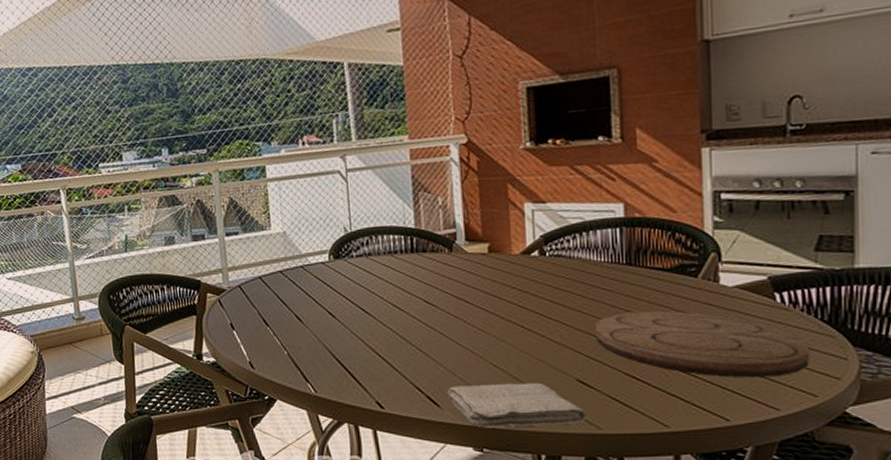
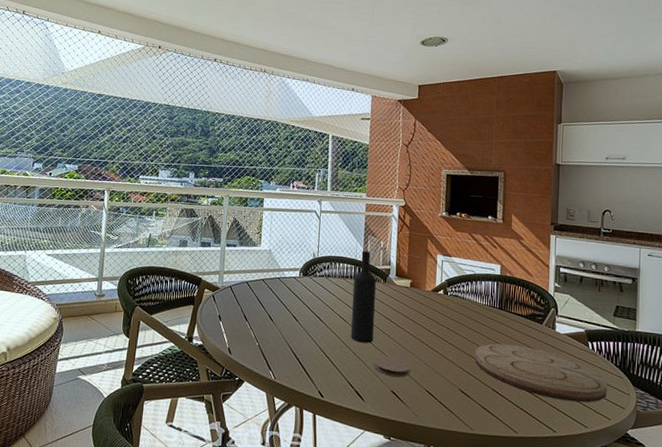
wine bottle: none [405,213,444,335] -> present [350,250,376,344]
coaster: none [446,347,501,373] -> present [372,355,410,378]
washcloth: present [447,382,588,428] -> none [370,385,465,424]

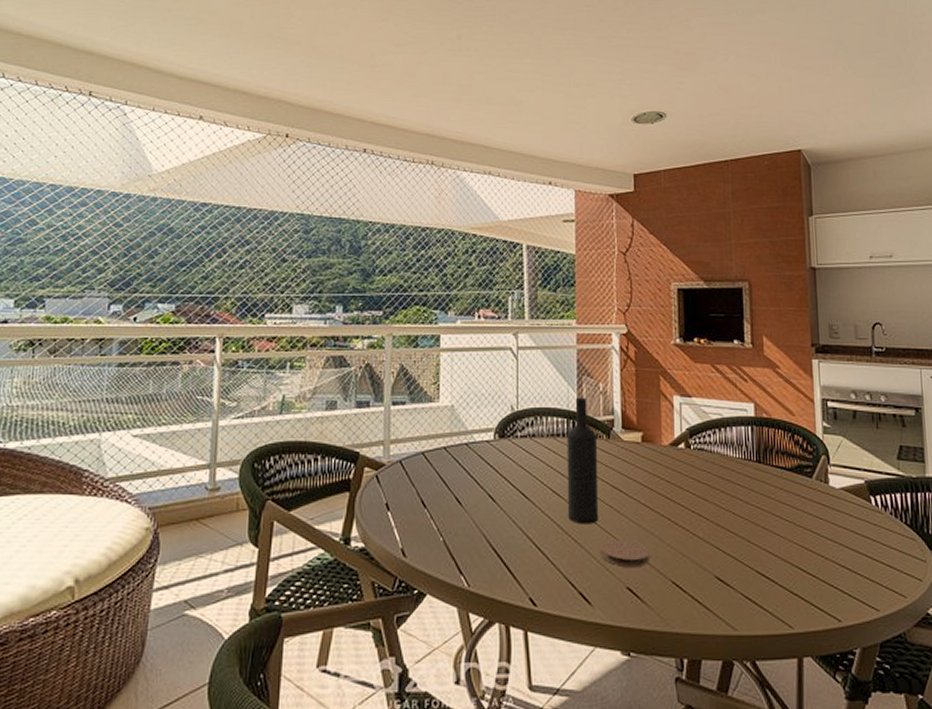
cutting board: present [474,343,607,403] -> none [730,509,899,578]

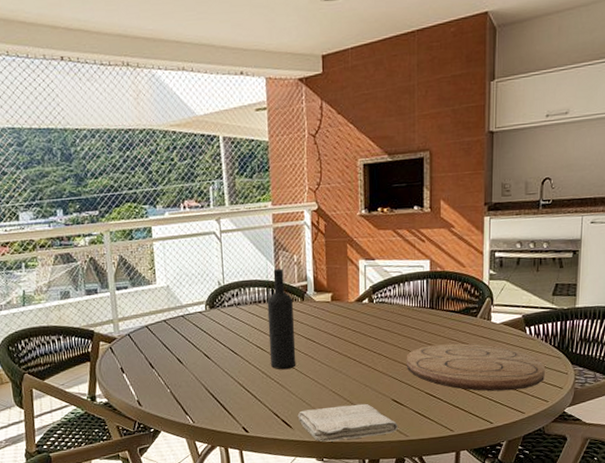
washcloth: none [598,579,725,629] -> present [297,403,399,442]
coaster: present [599,539,650,568] -> none [297,378,338,399]
cutting board: none [730,509,899,578] -> present [406,343,545,391]

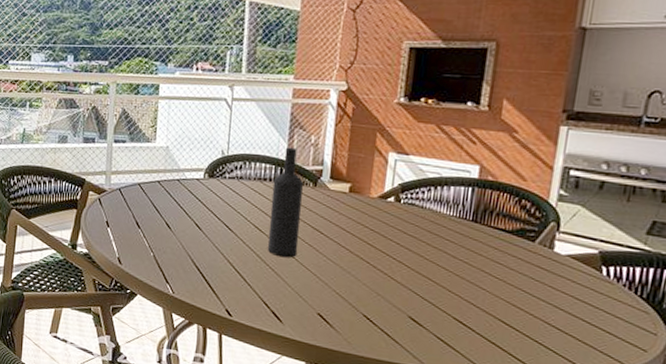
washcloth: present [297,403,399,442] -> none [290,306,414,355]
cutting board: present [406,343,545,391] -> none [432,264,624,341]

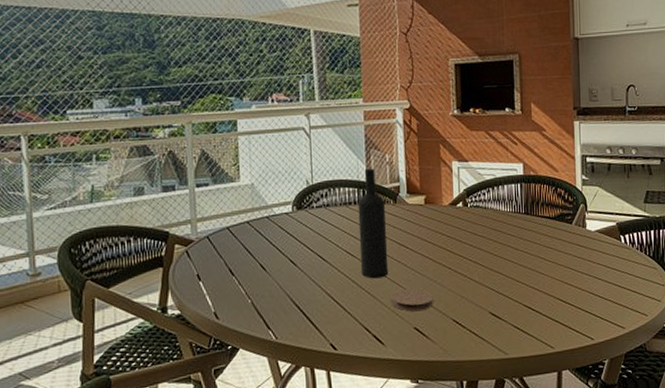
coaster: none [294,273,344,299] -> present [390,288,433,312]

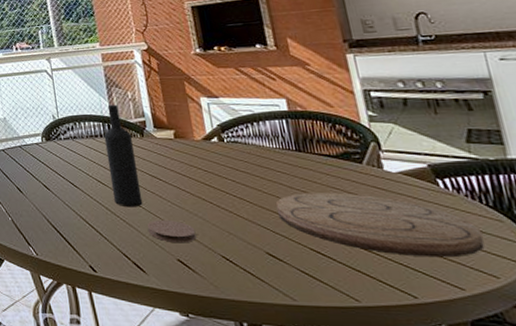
cutting board: none [502,251,642,304] -> present [275,192,485,258]

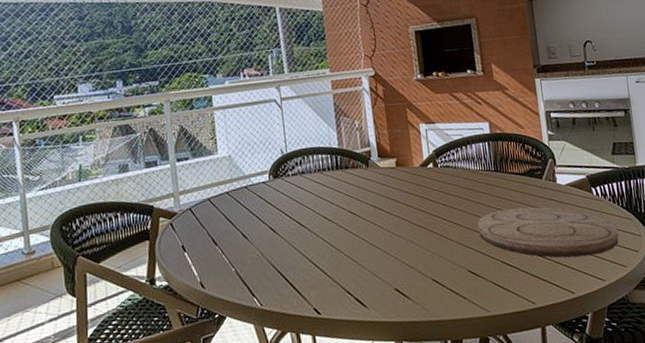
wine bottle: present [104,104,143,208] -> none [331,134,366,242]
coaster: present [146,219,197,244] -> none [368,250,412,273]

